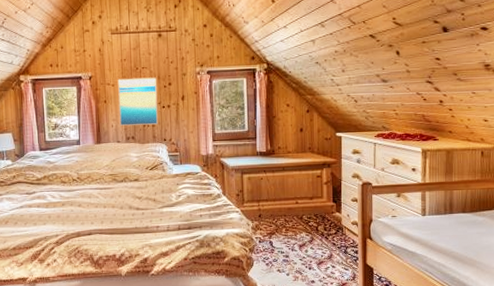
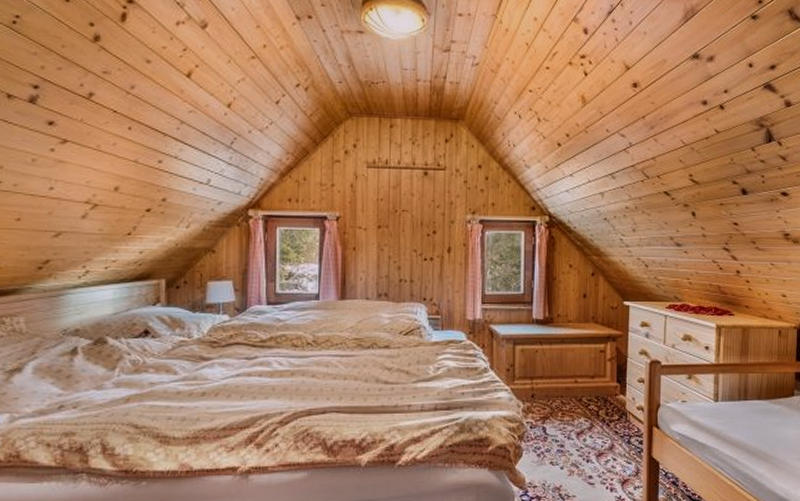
wall art: present [118,77,159,126] -> none [370,222,419,280]

